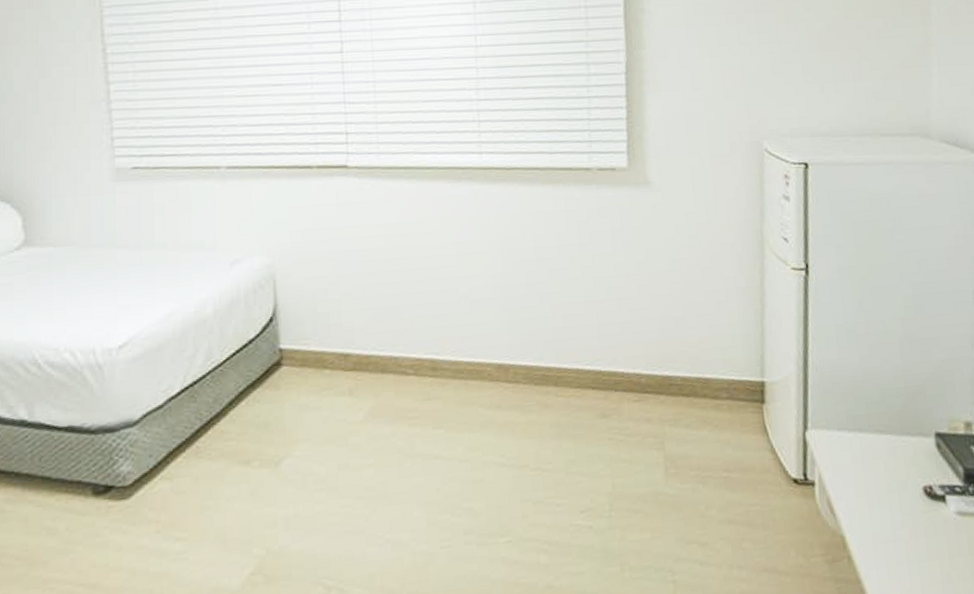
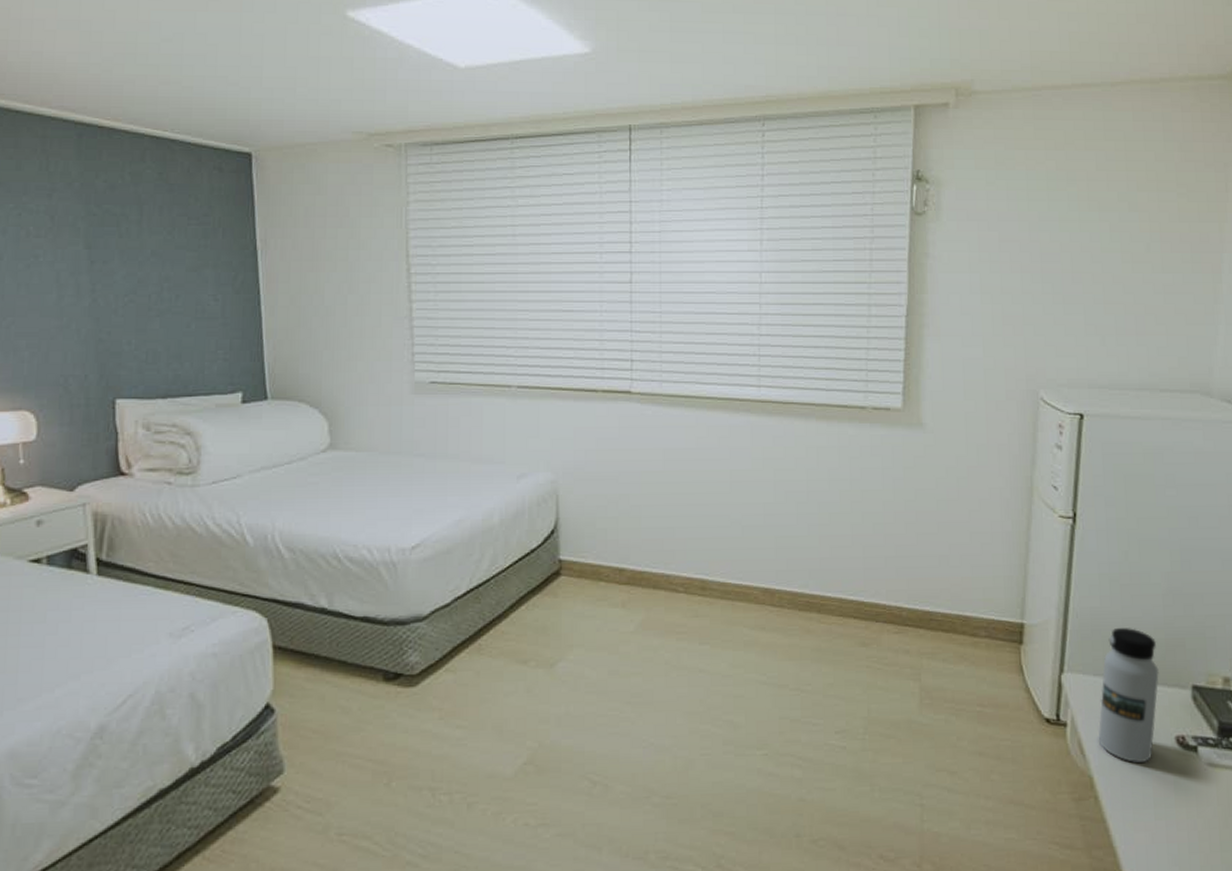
water bottle: none [845,378,902,518] -> present [1098,628,1159,763]

